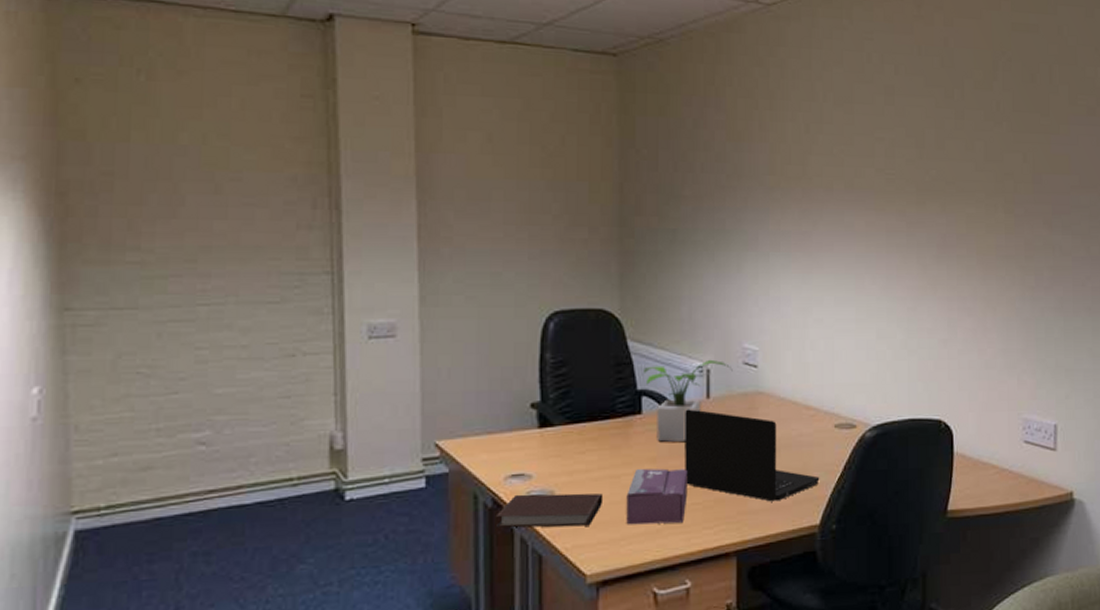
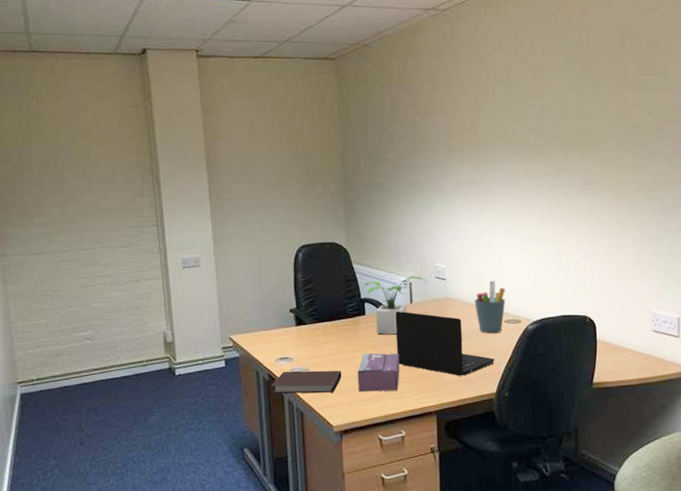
pen holder: none [795,369,837,443] -> present [474,280,506,334]

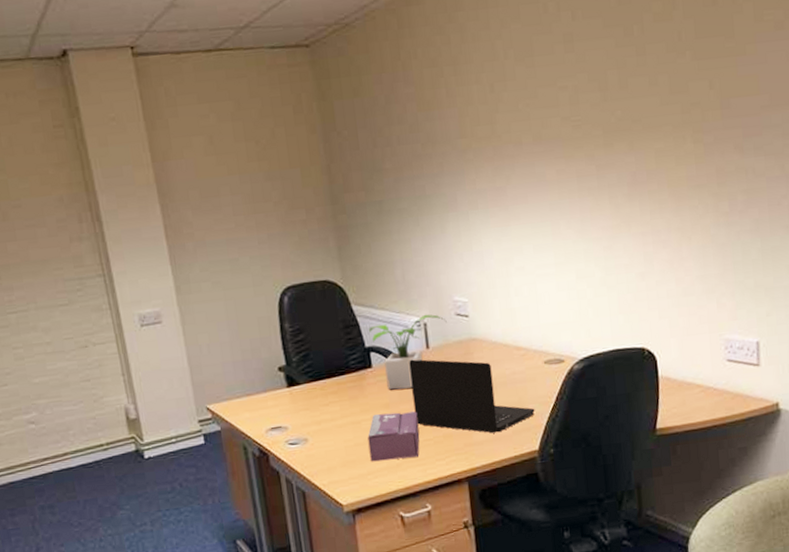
notebook: present [271,370,342,394] -> none [263,437,350,472]
pen holder: present [474,280,506,334] -> none [505,312,544,379]

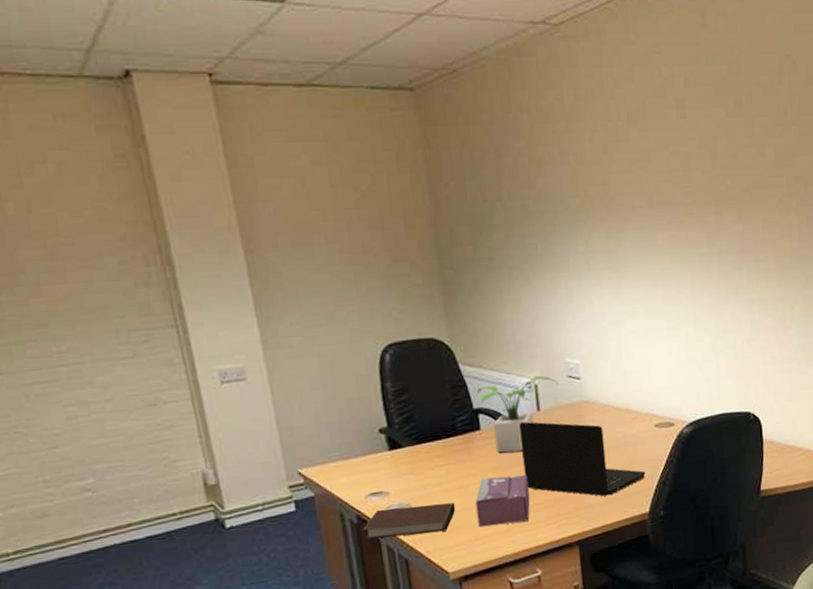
notebook: none [263,437,350,472] -> present [361,502,456,540]

